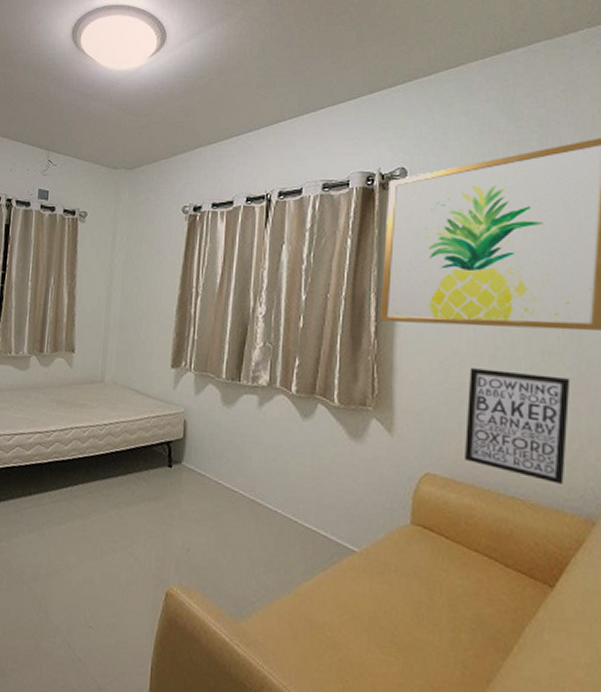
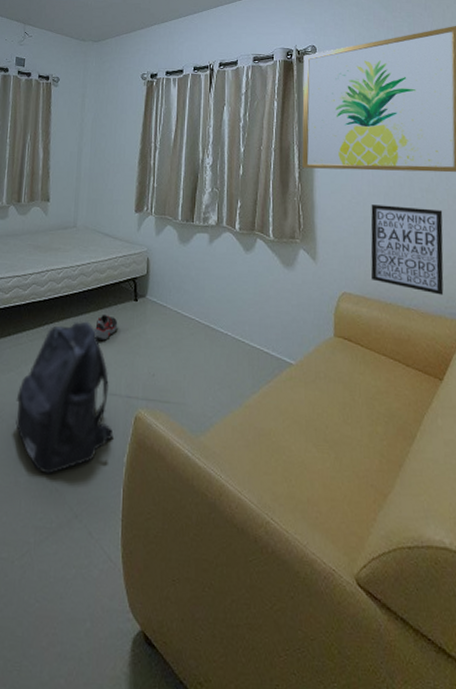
backpack: none [37,485,142,643] -> present [15,321,114,475]
shoe: none [123,479,149,508] -> present [95,314,118,341]

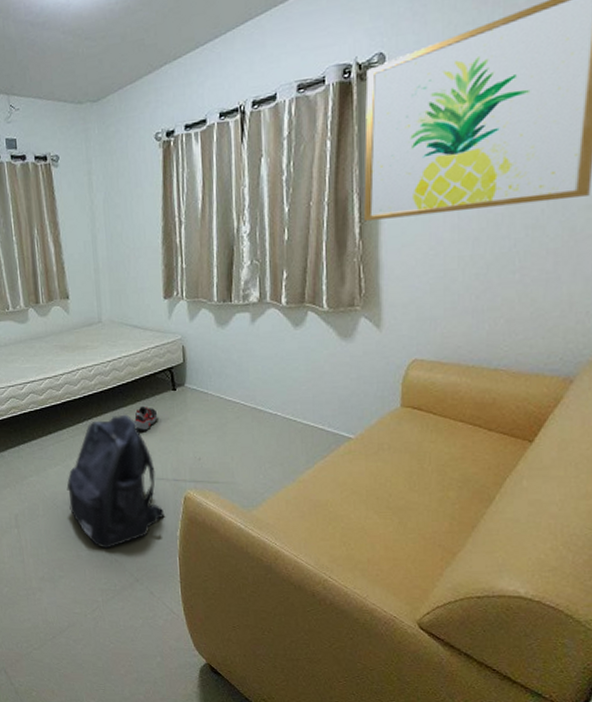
wall art: present [370,204,444,295] -> none [451,249,554,351]

